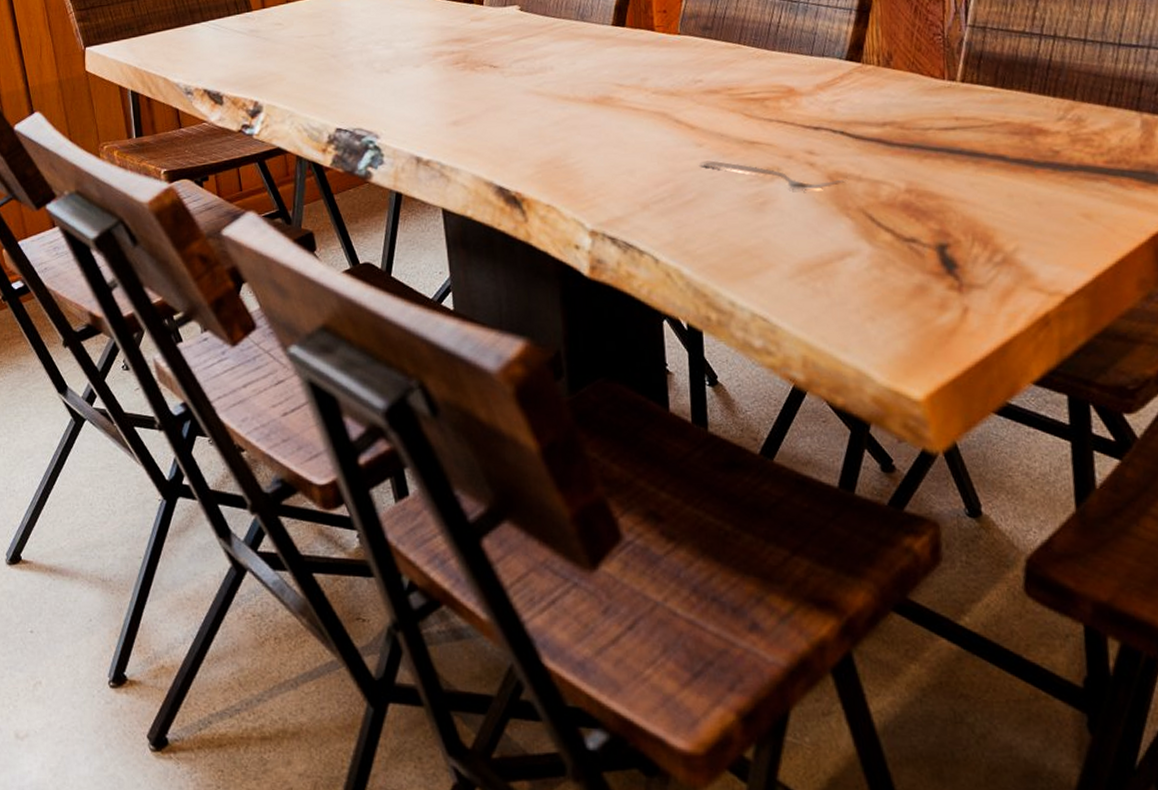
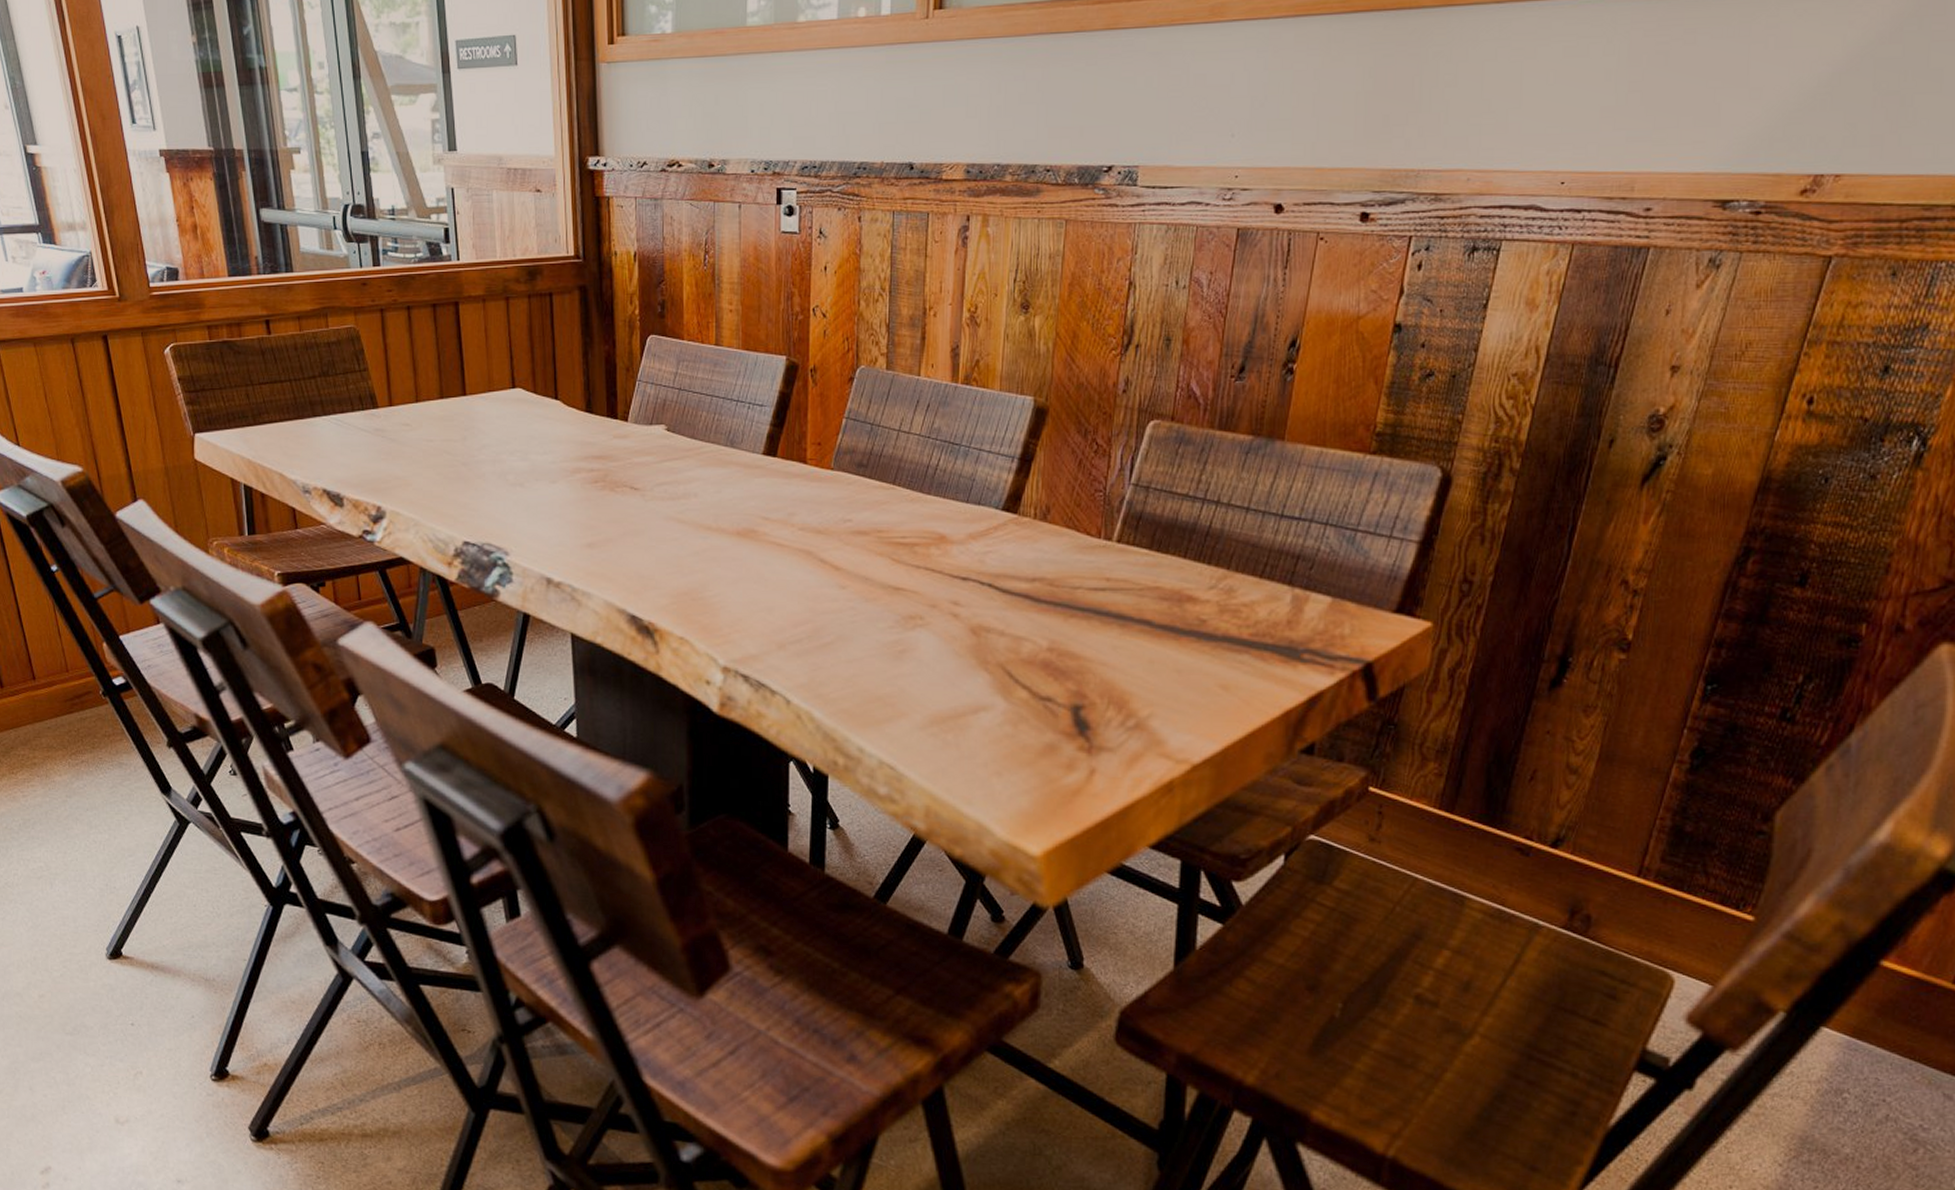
fork: present [700,160,847,191] -> none [841,604,989,642]

